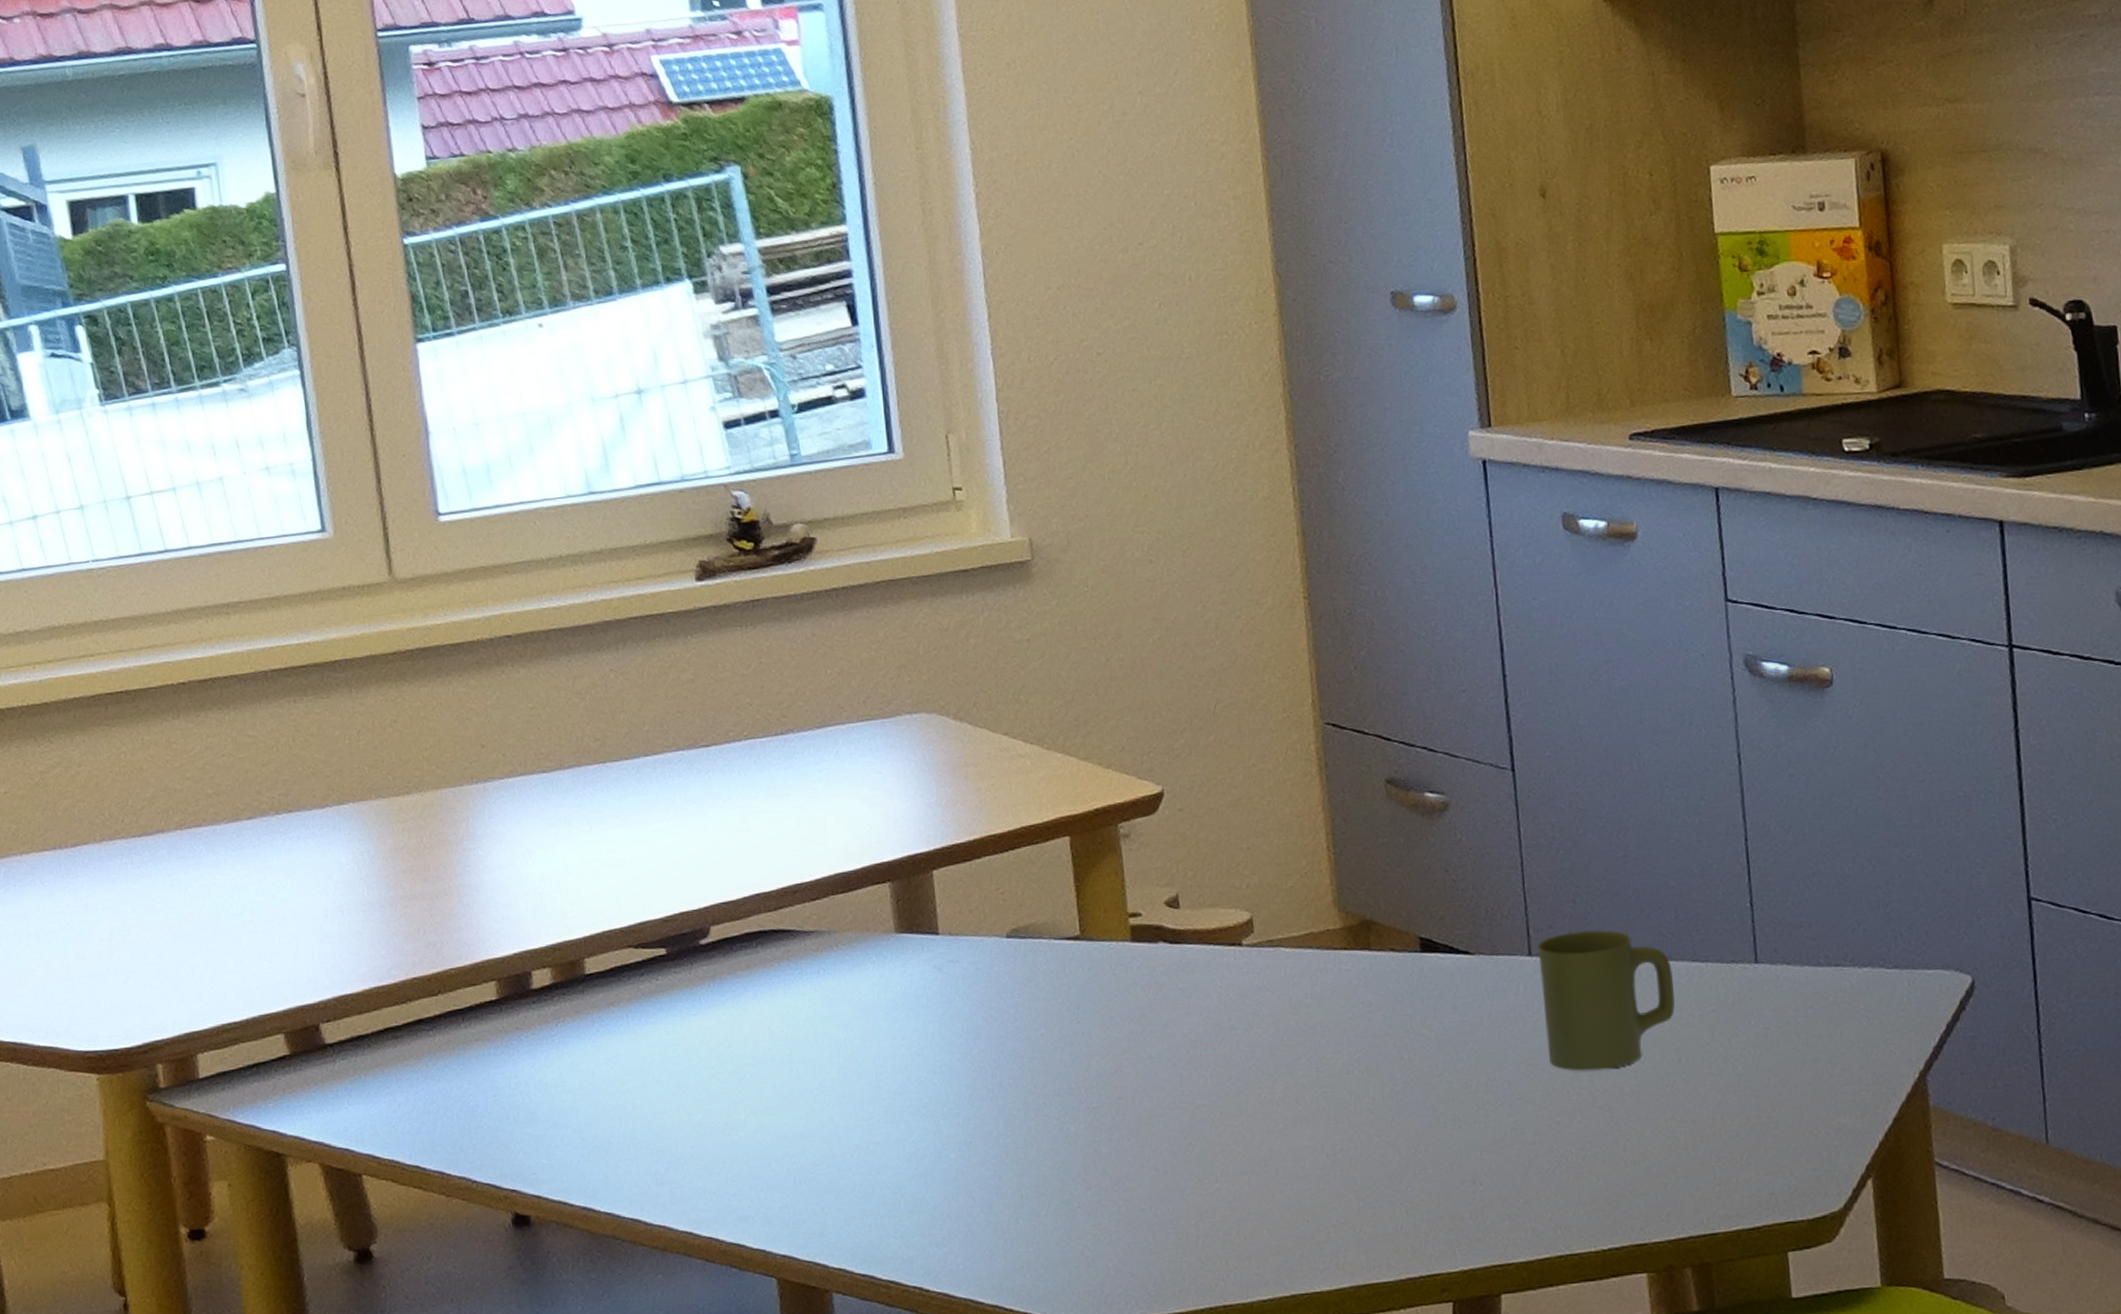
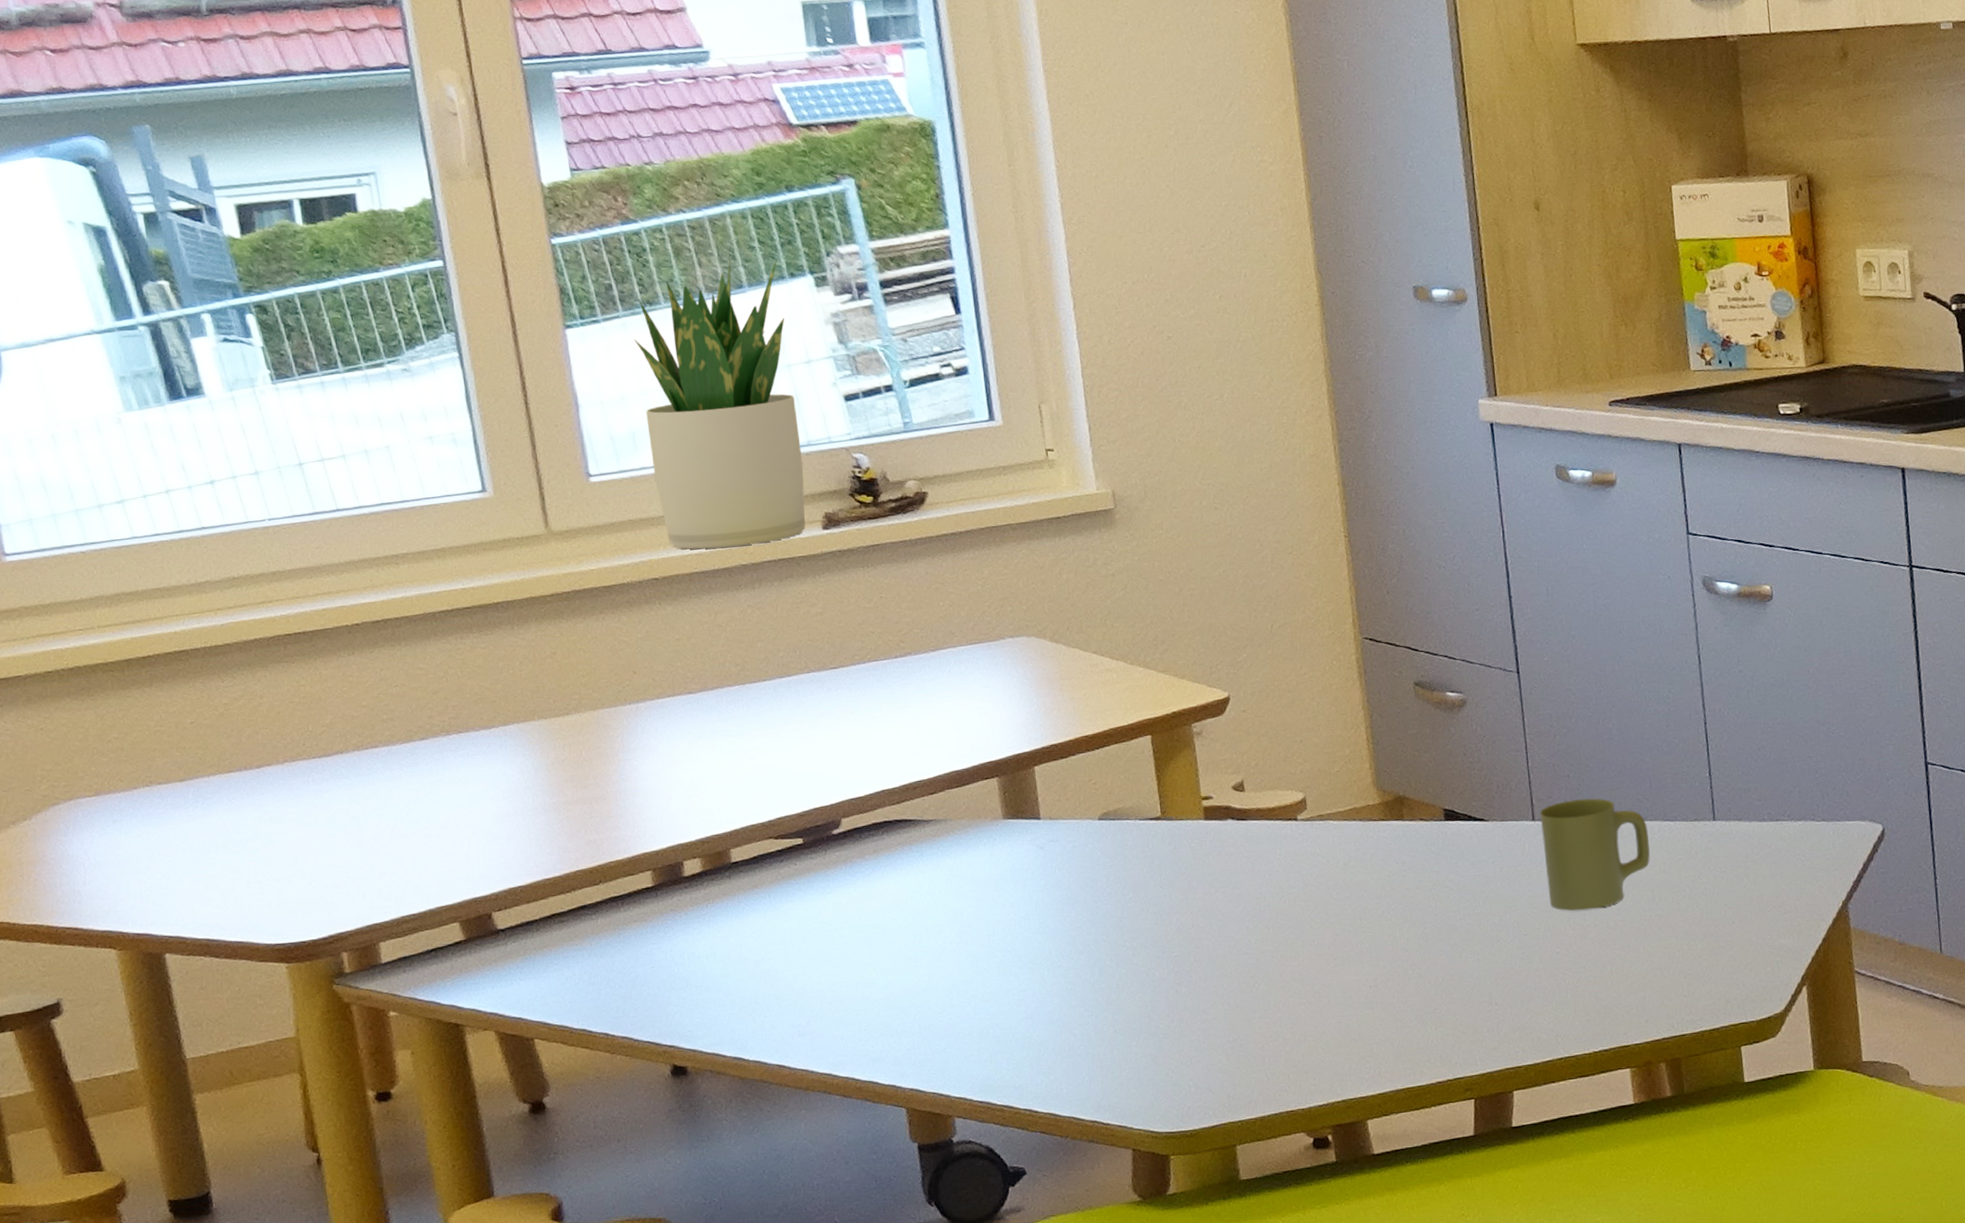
planter: none [491,259,677,603] -> present [633,258,806,550]

